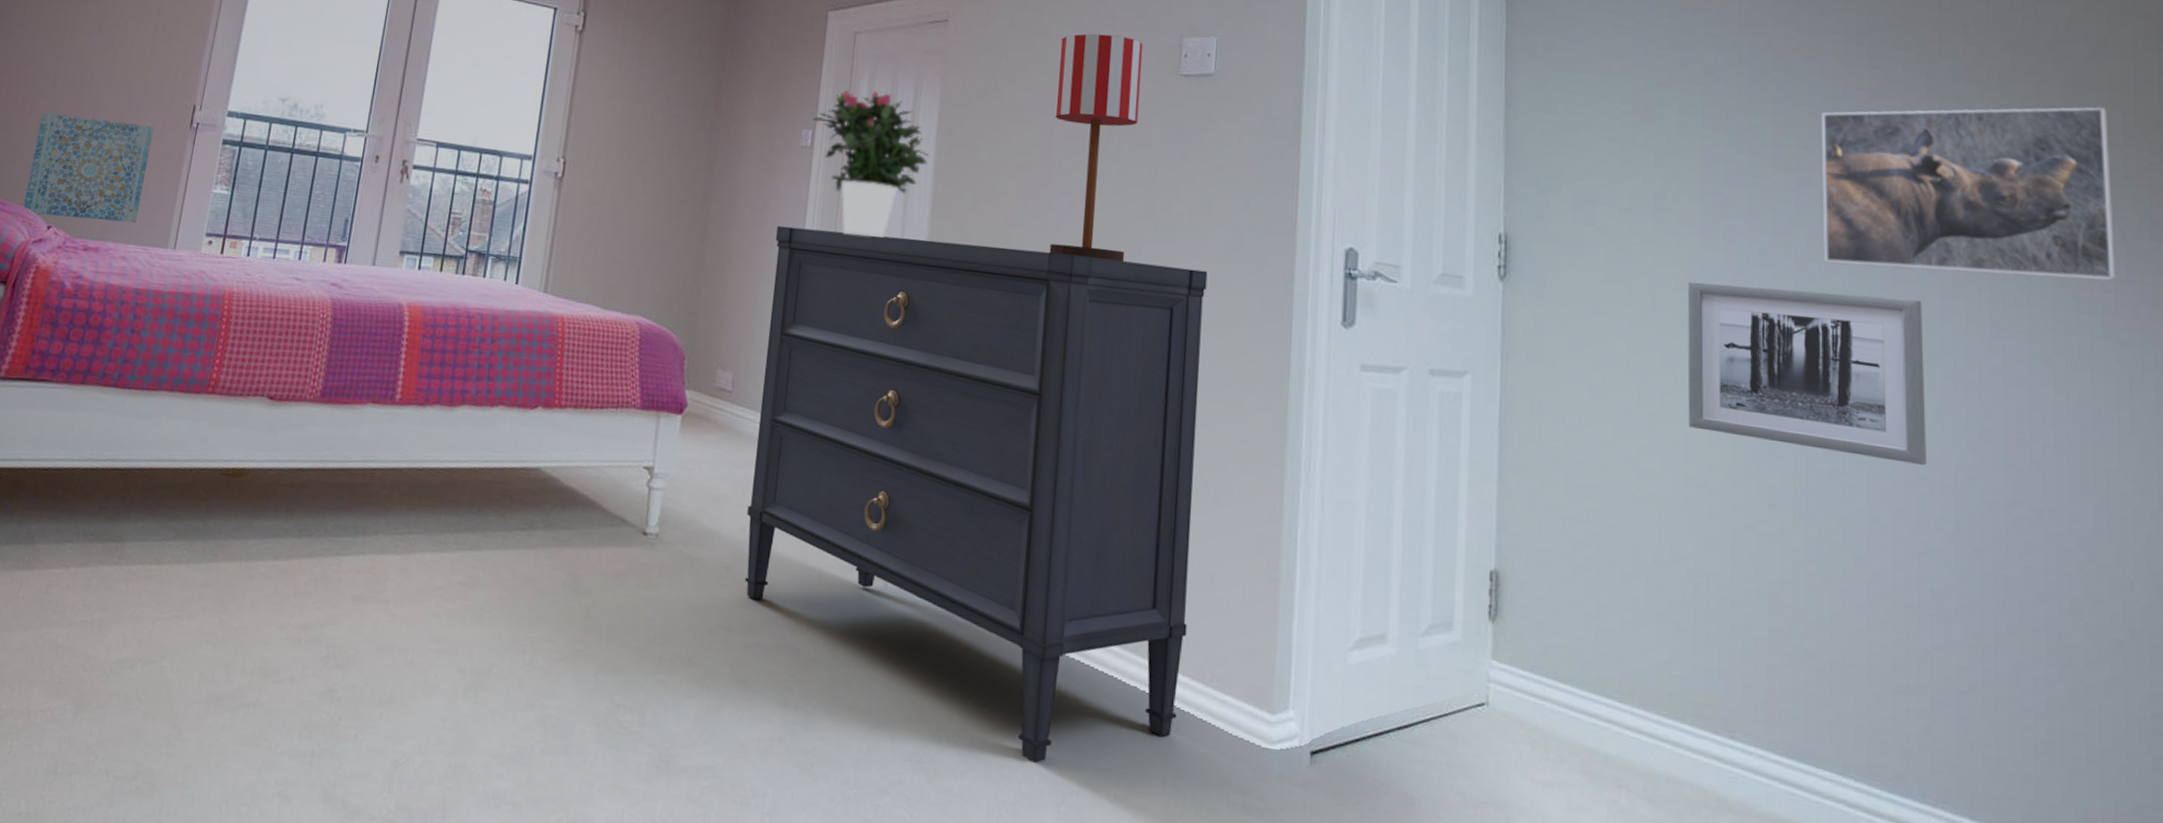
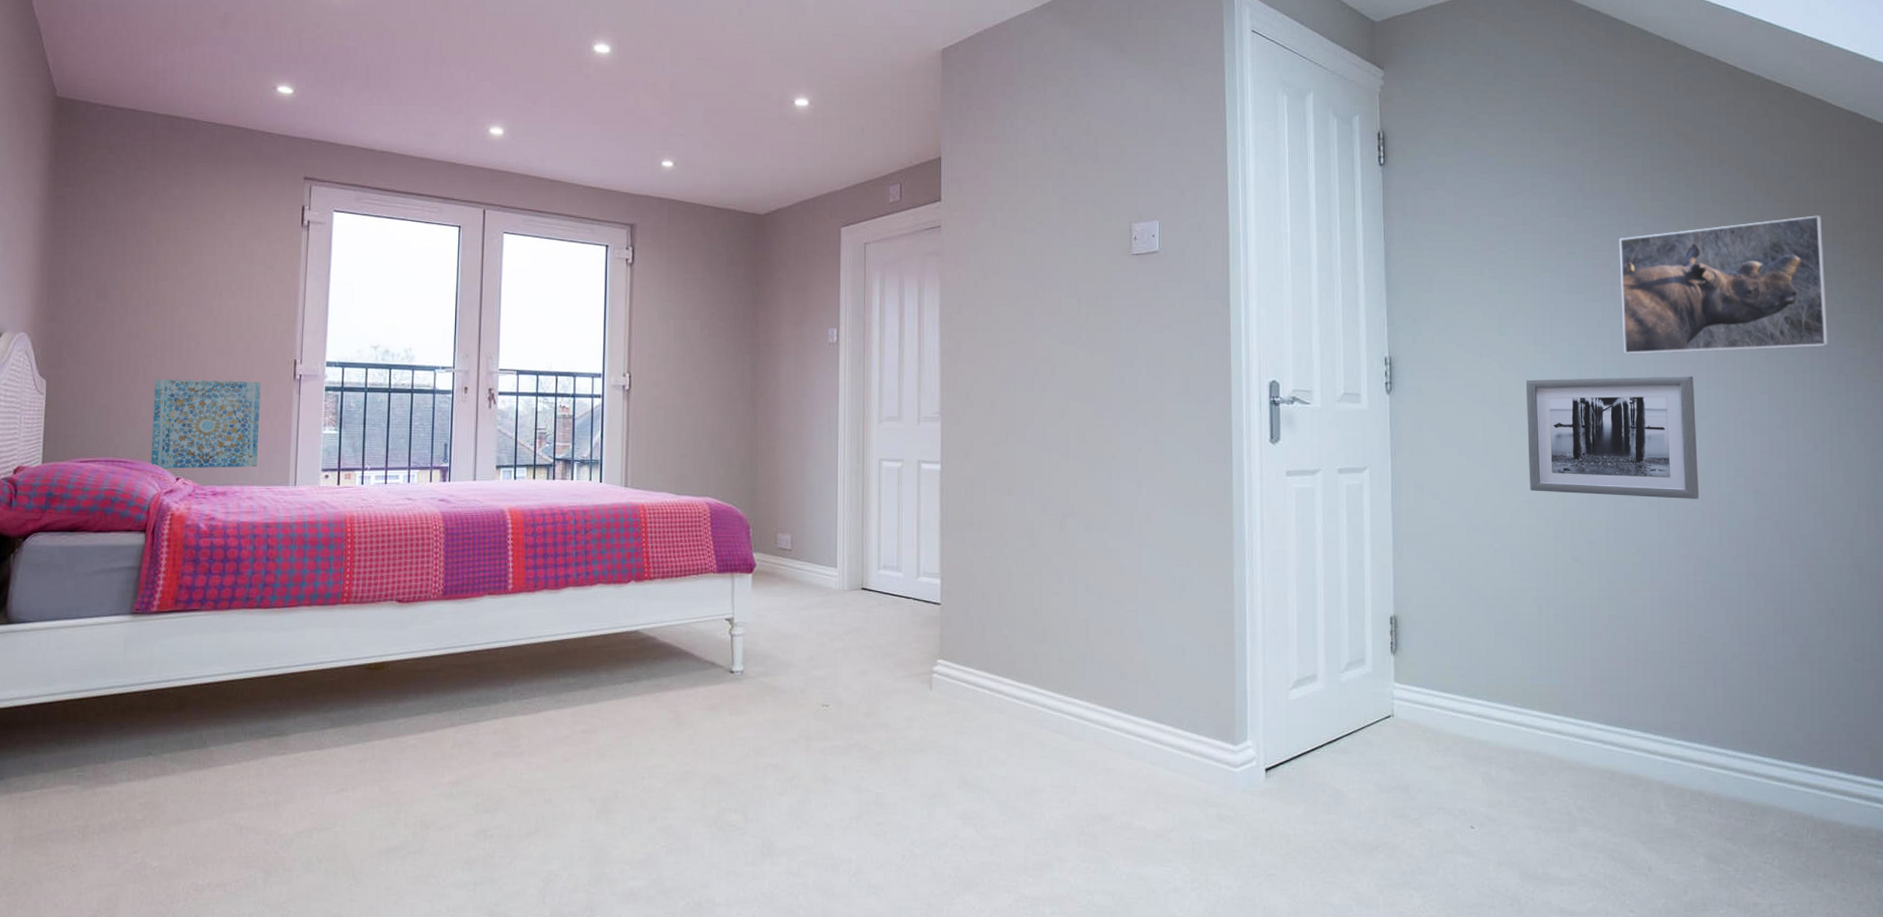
dresser: present [744,225,1208,763] -> none [814,408,1167,807]
potted flower: present [812,90,930,237] -> none [836,291,935,411]
table lamp: present [1049,33,1143,262] -> none [1033,227,1101,411]

